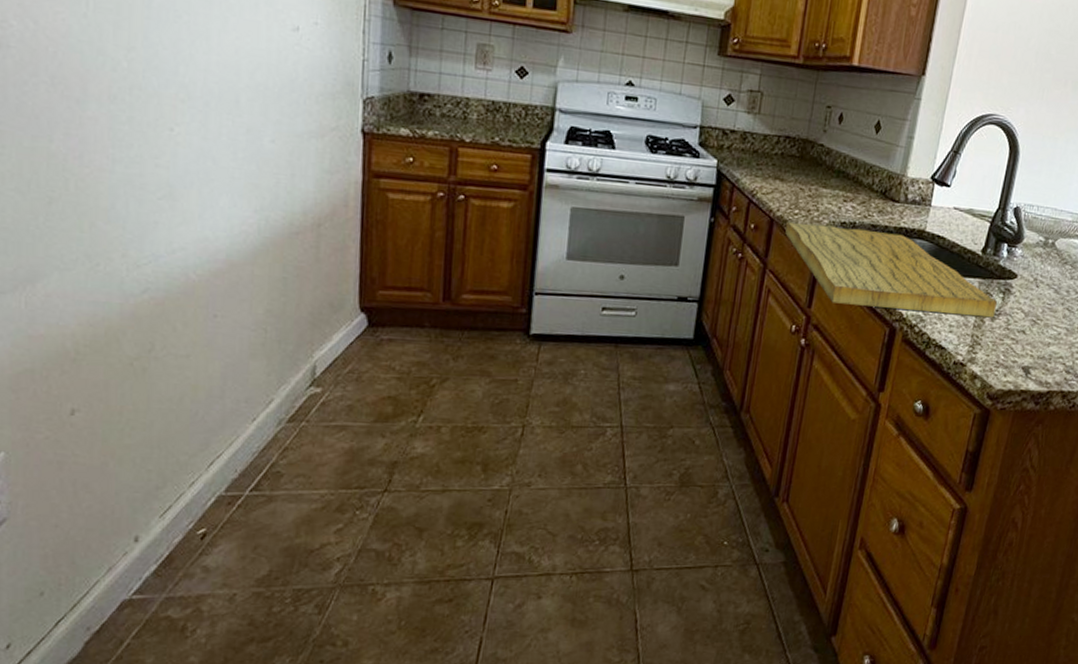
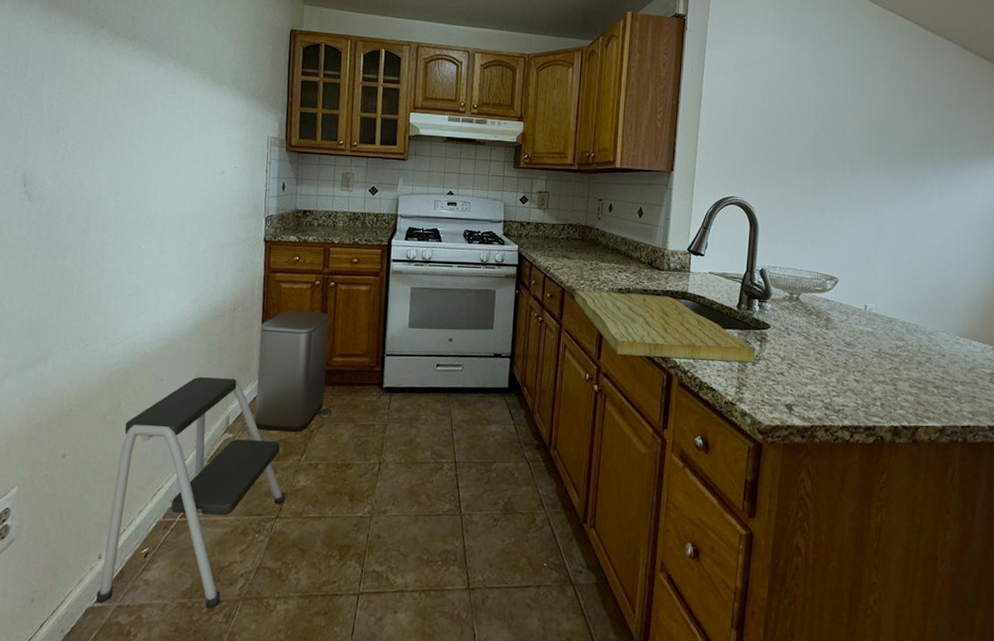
step stool: none [134,312,397,598] -> present [96,376,286,609]
pedal bin: none [352,229,461,387] -> present [254,310,333,432]

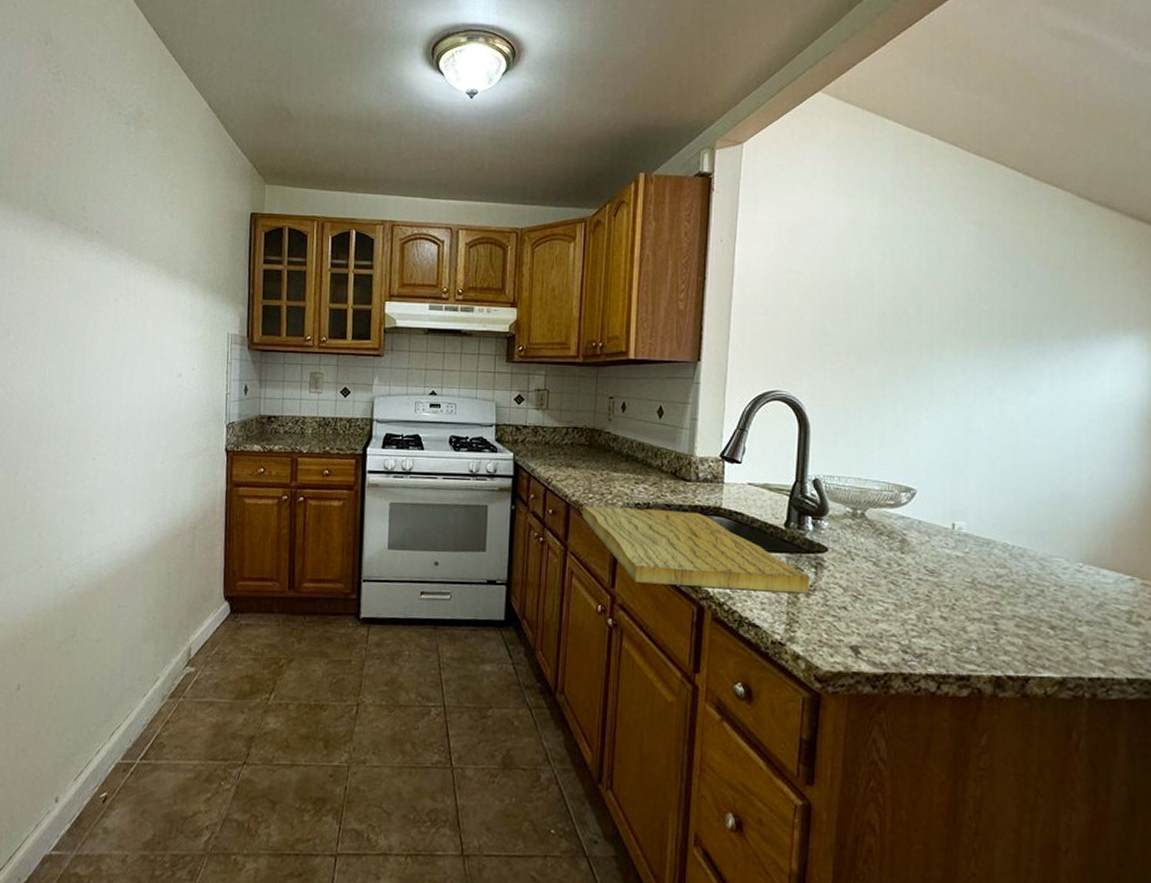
step stool: present [96,376,286,609] -> none [53,602,254,864]
pedal bin: present [254,310,333,432] -> none [218,529,304,667]

